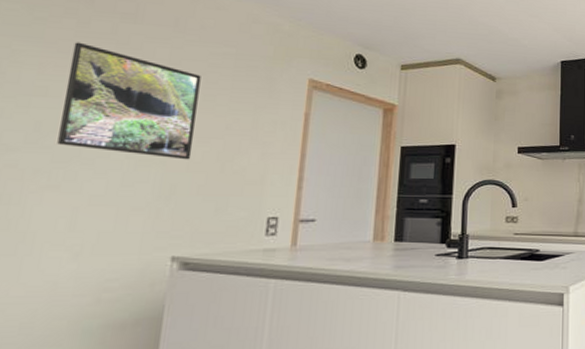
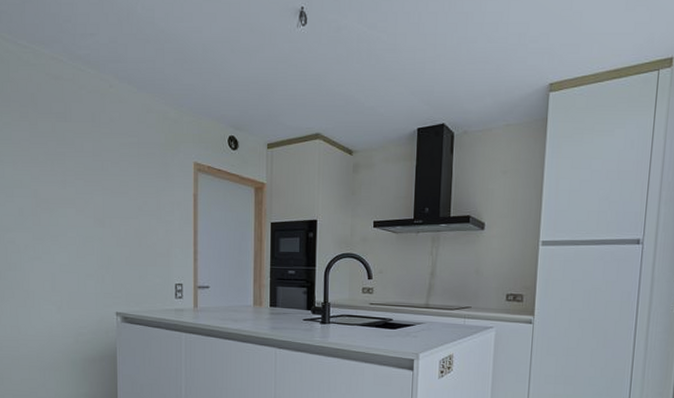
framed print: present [57,42,201,160] -> none [31,141,118,236]

